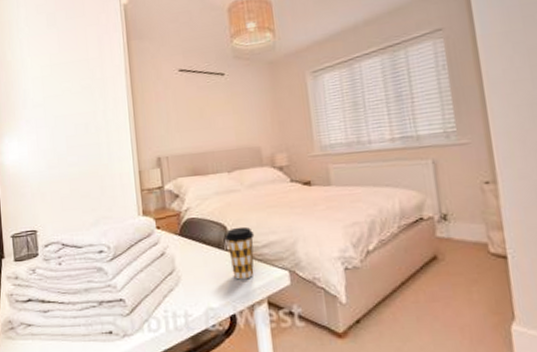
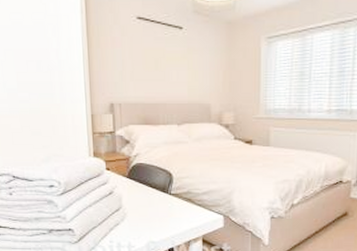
coffee cup: present [224,226,255,280] -> none [169,175,197,220]

